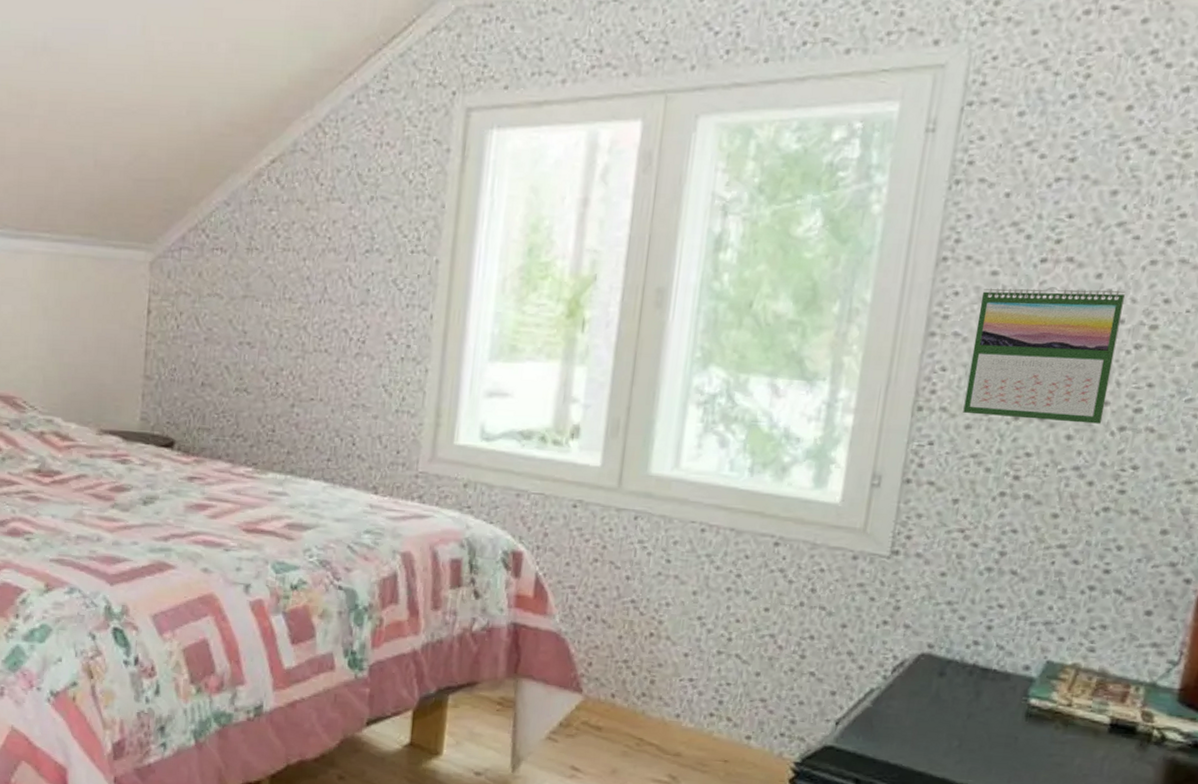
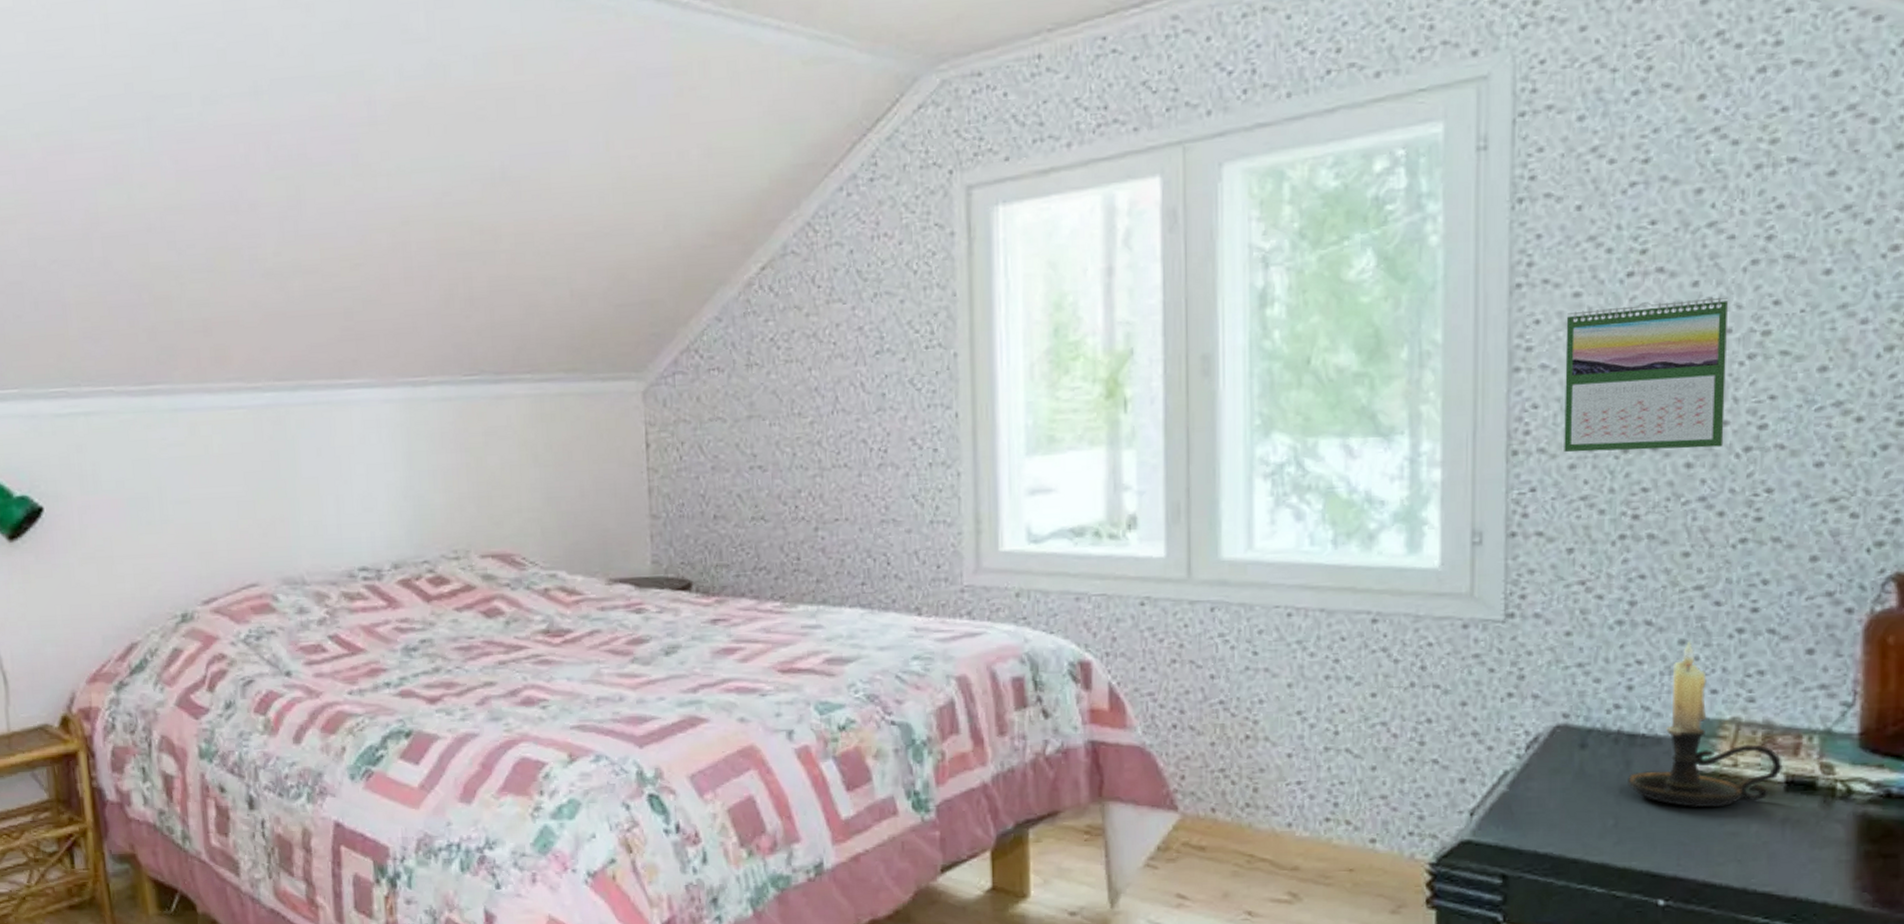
candle holder: none [975,592,1110,740] -> present [1628,641,1783,808]

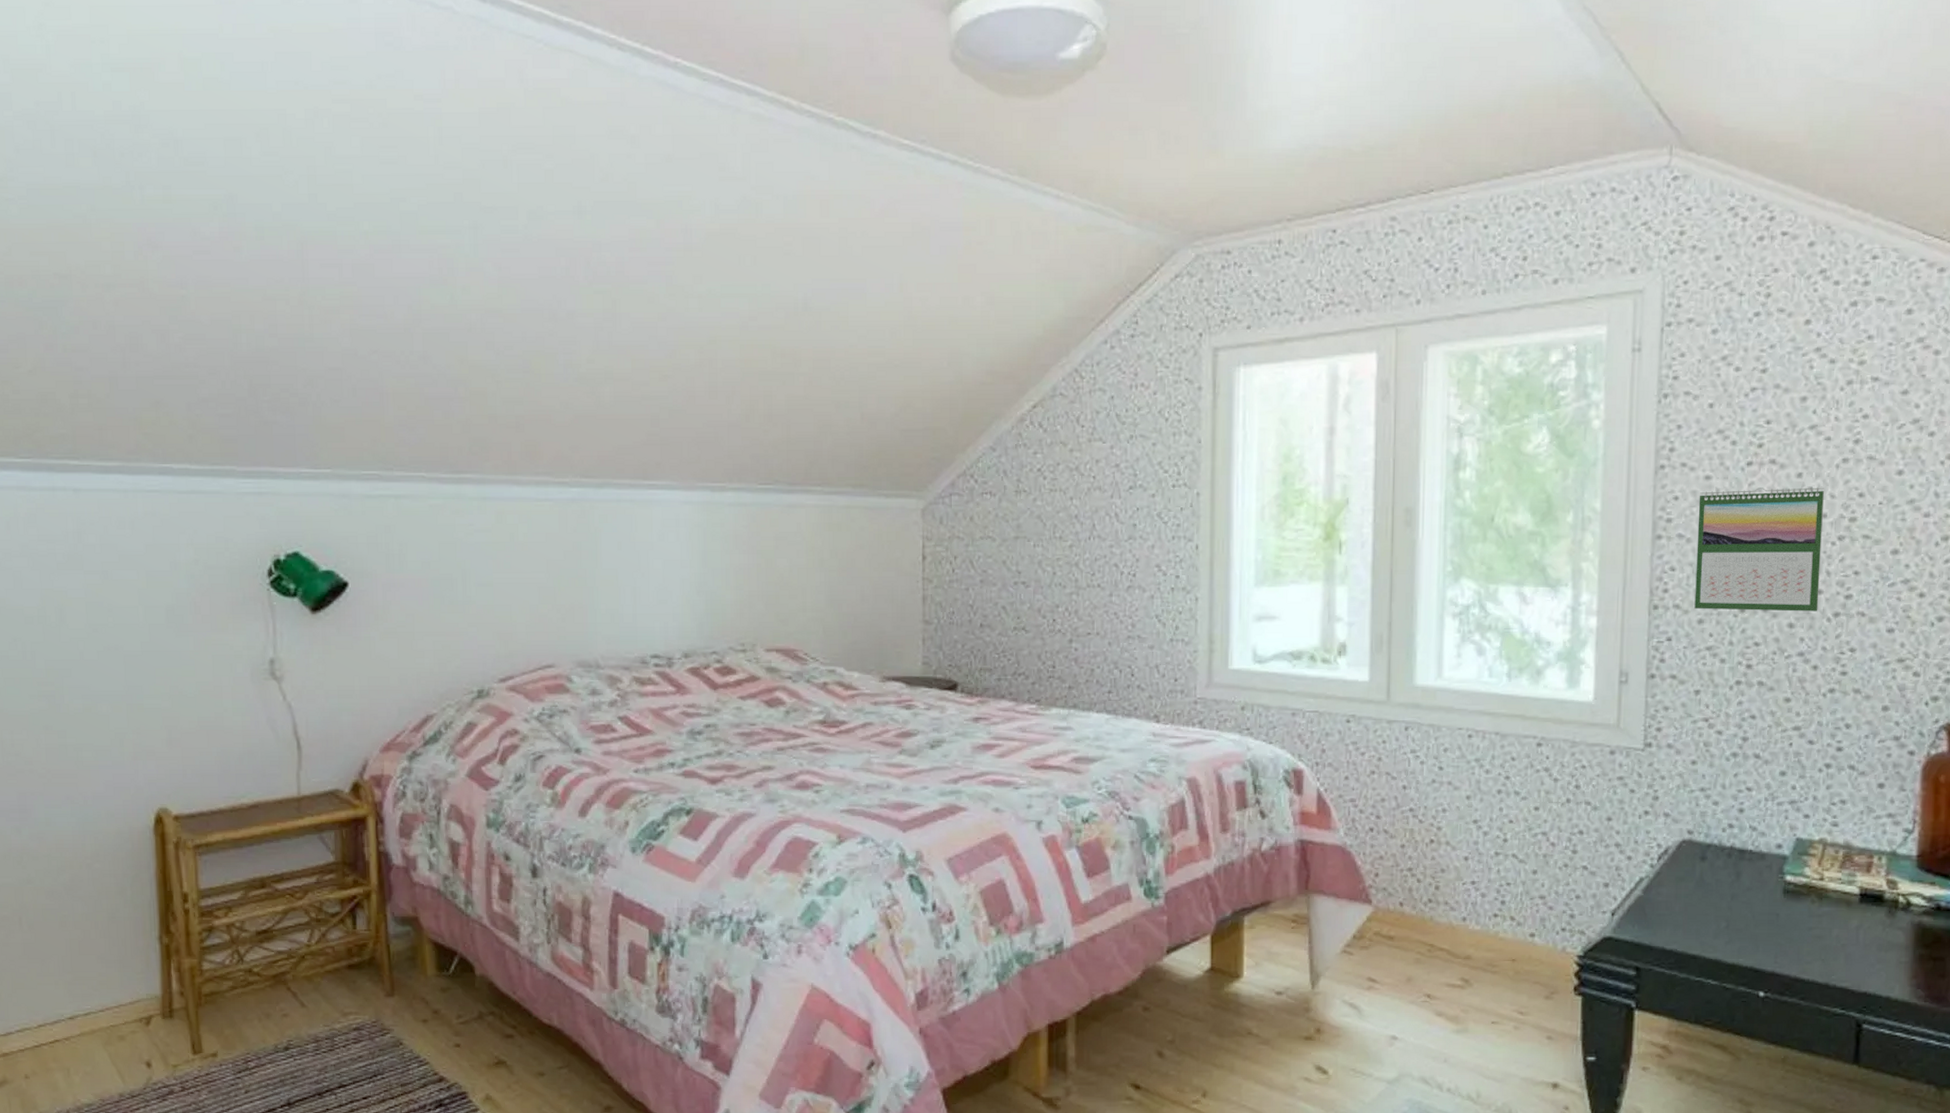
candle holder: present [1628,641,1783,808] -> none [1738,773,1858,914]

